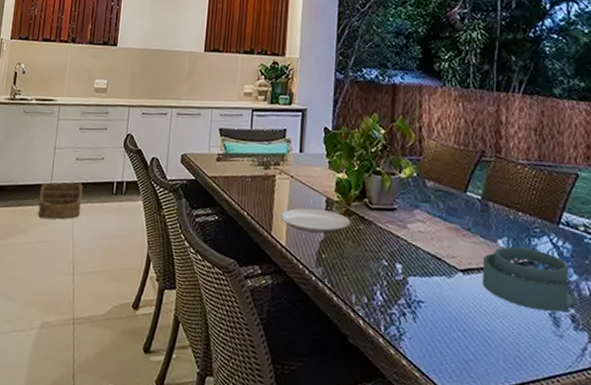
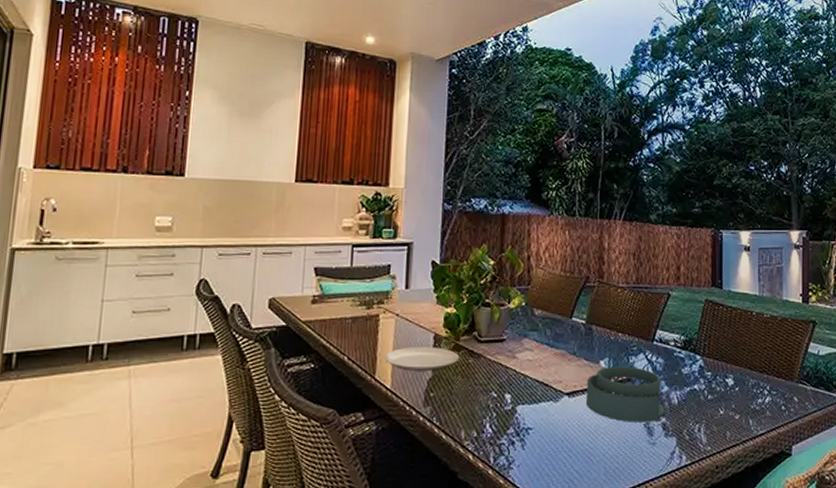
basket: present [38,182,83,219] -> none [80,340,142,386]

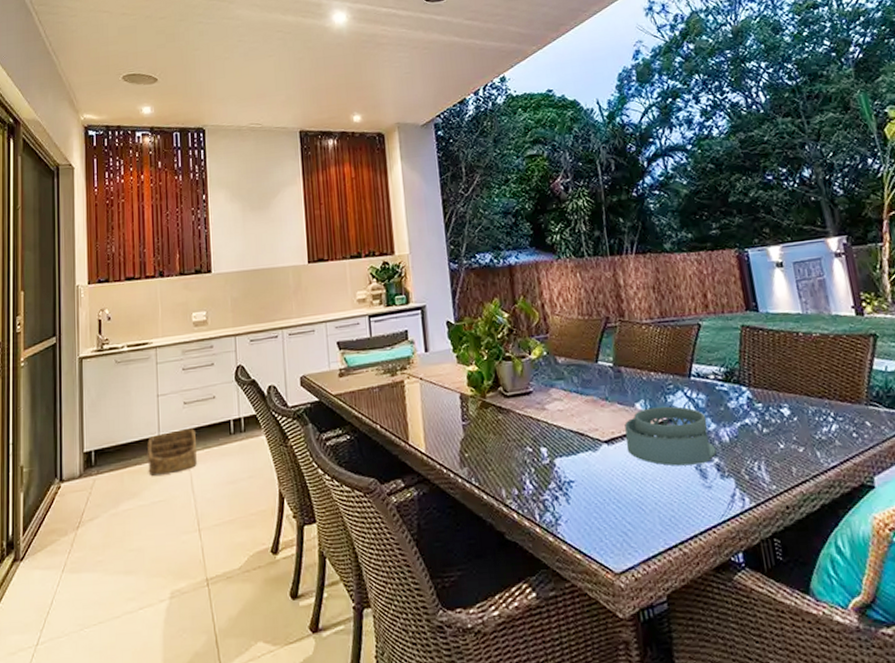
basket: none [80,340,142,386] -> present [147,428,198,476]
plate: present [384,347,459,371] -> none [415,406,488,434]

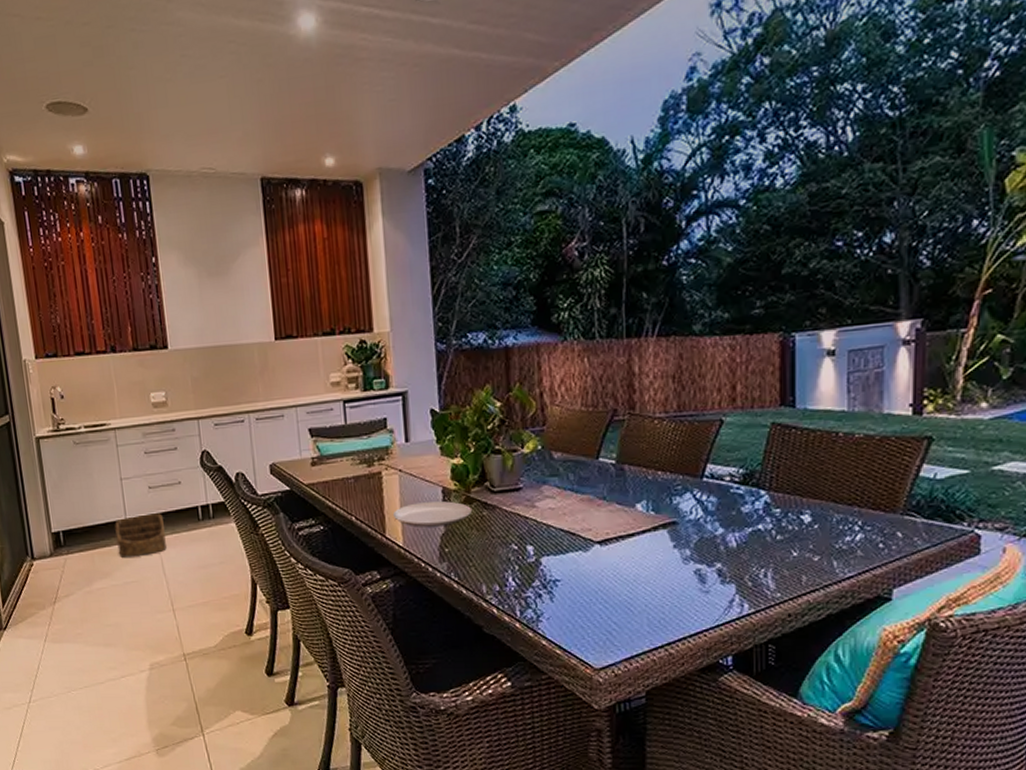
plate: none [415,406,488,434] -> present [392,501,471,527]
architectural model: present [624,406,717,466] -> none [622,508,720,570]

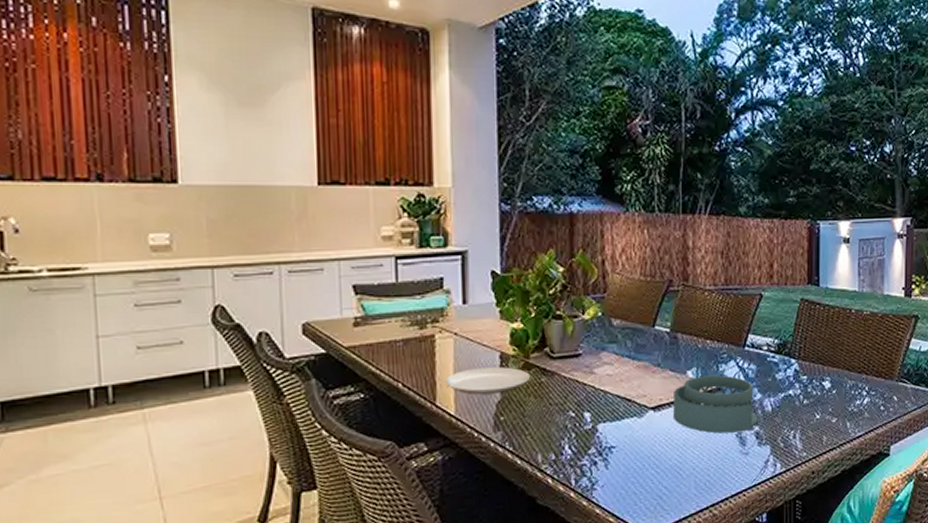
basket: present [115,513,167,558] -> none [83,379,158,435]
architectural model: none [622,508,720,570] -> present [674,375,758,434]

